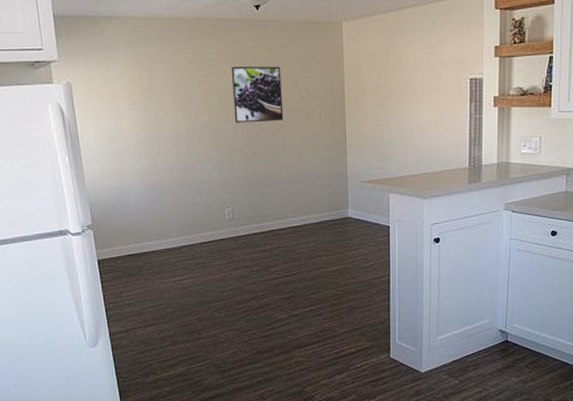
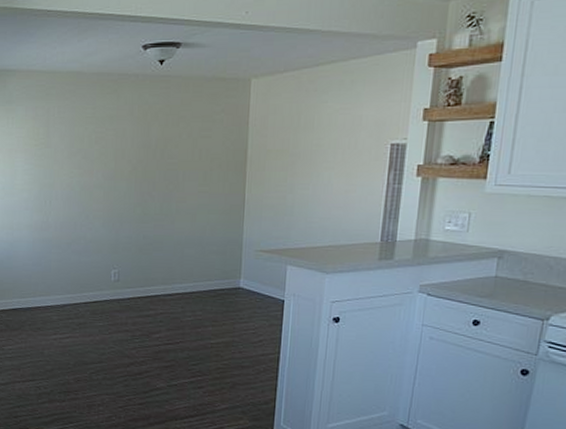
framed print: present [231,66,284,123] -> none [128,123,181,183]

